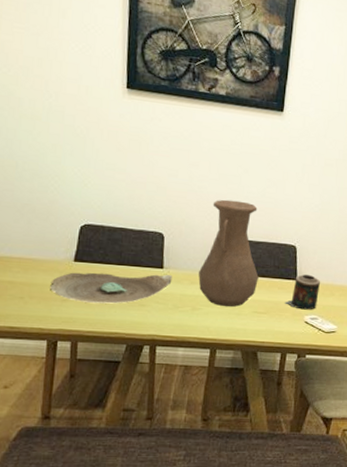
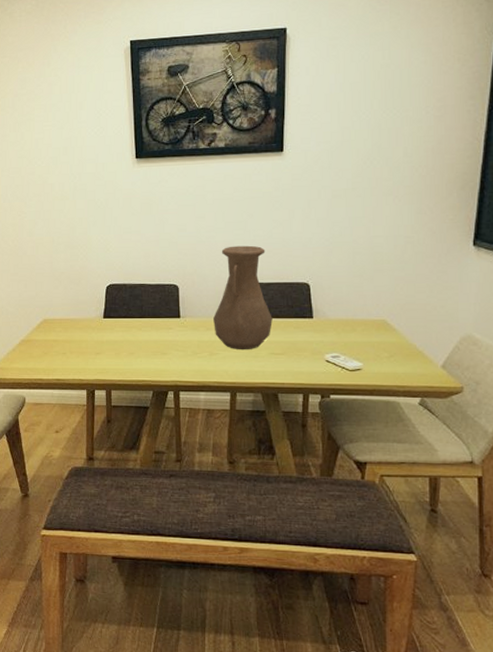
decorative bowl: present [50,272,172,304] -> none [86,322,189,354]
candle: present [285,274,321,310] -> none [302,311,340,348]

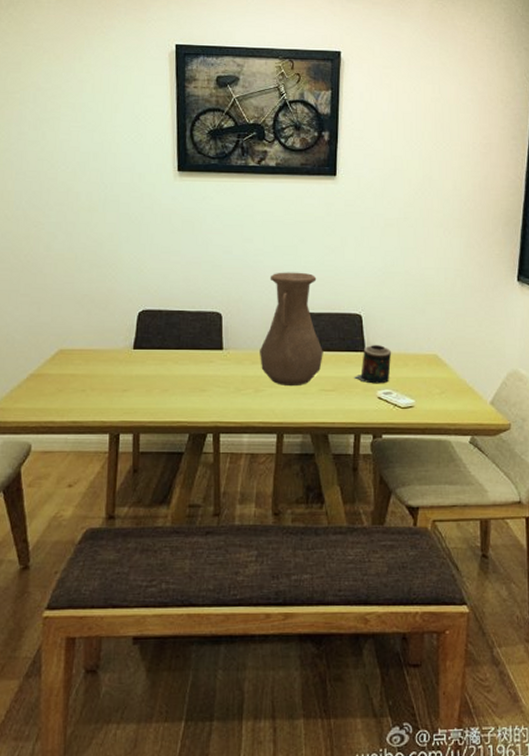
candle: none [302,311,340,348] -> present [354,344,392,384]

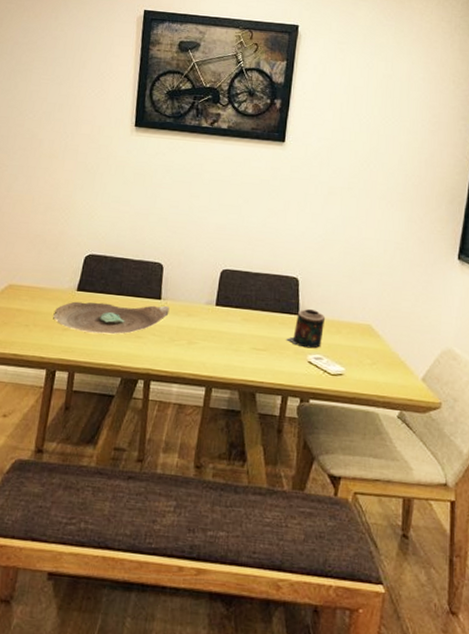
decorative bowl: none [111,355,232,391] -> present [53,301,170,335]
vase: present [260,272,323,387] -> none [195,230,258,342]

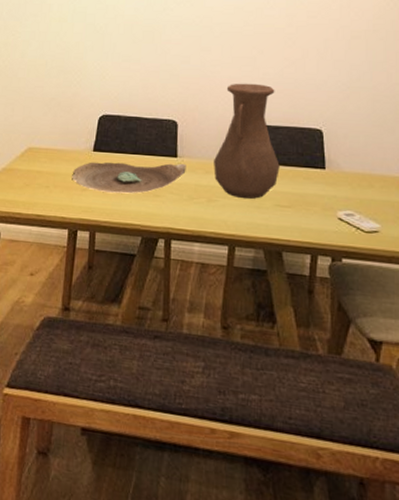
vase: none [195,230,258,342] -> present [214,83,280,199]
candle: present [286,308,326,349] -> none [312,161,356,205]

